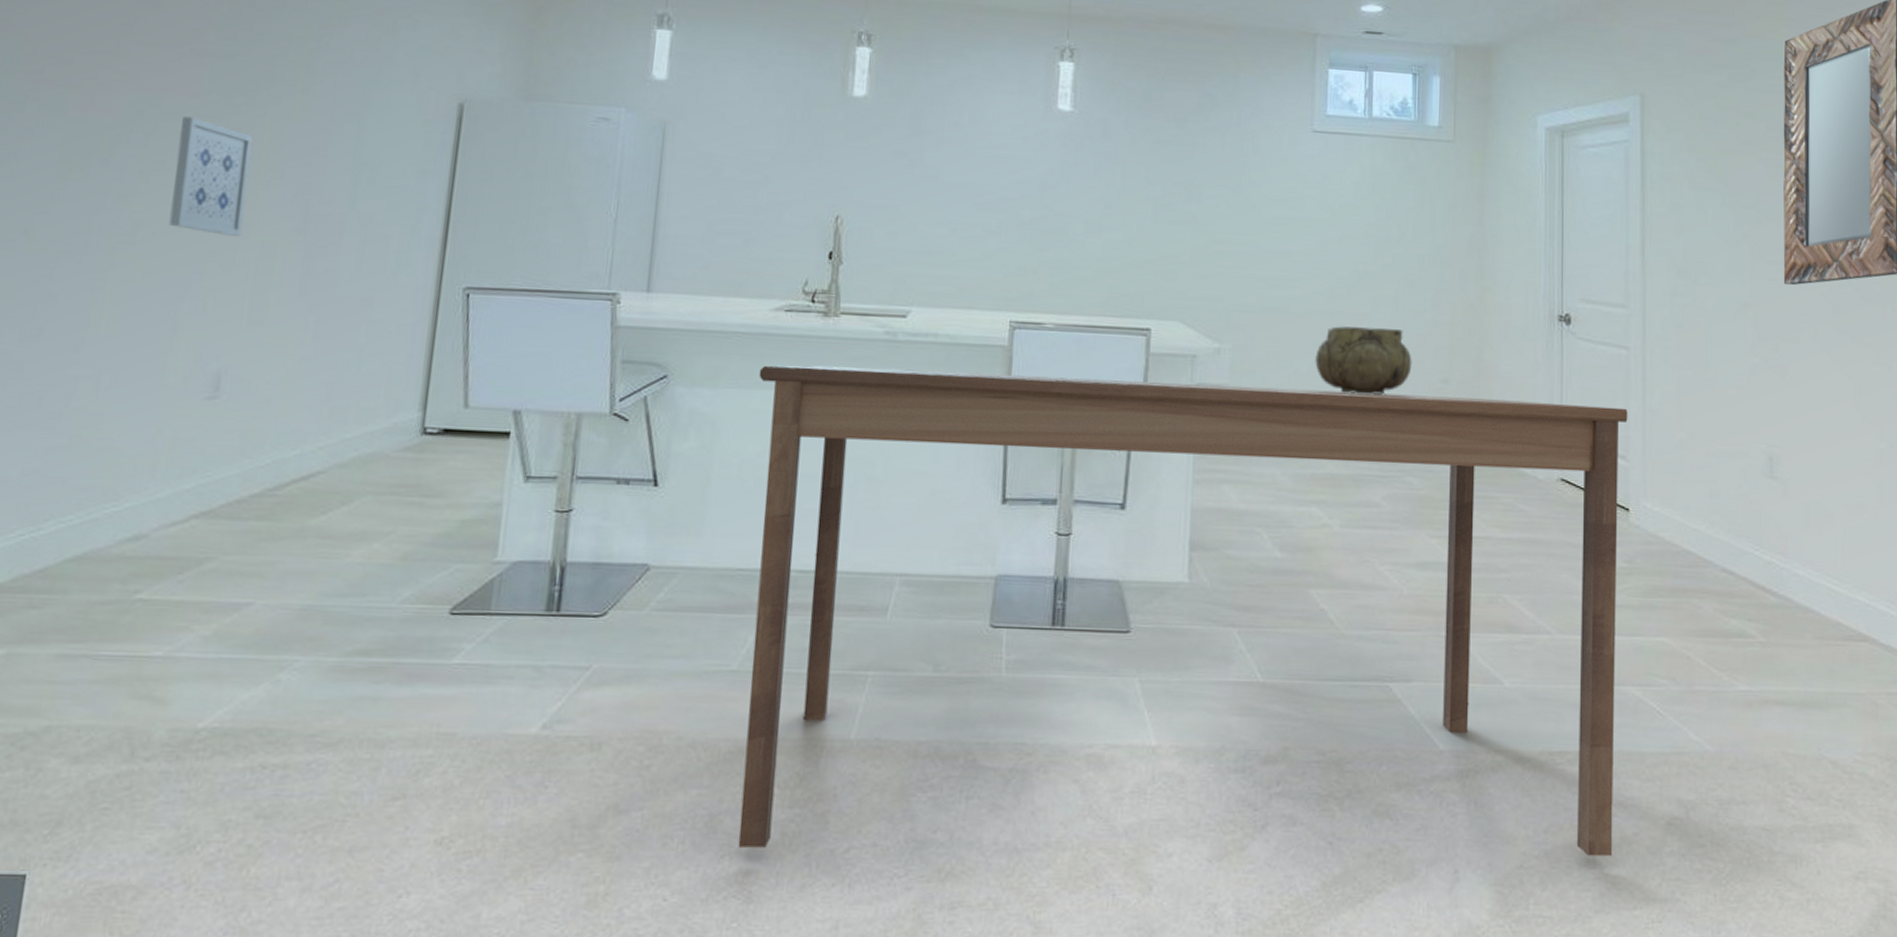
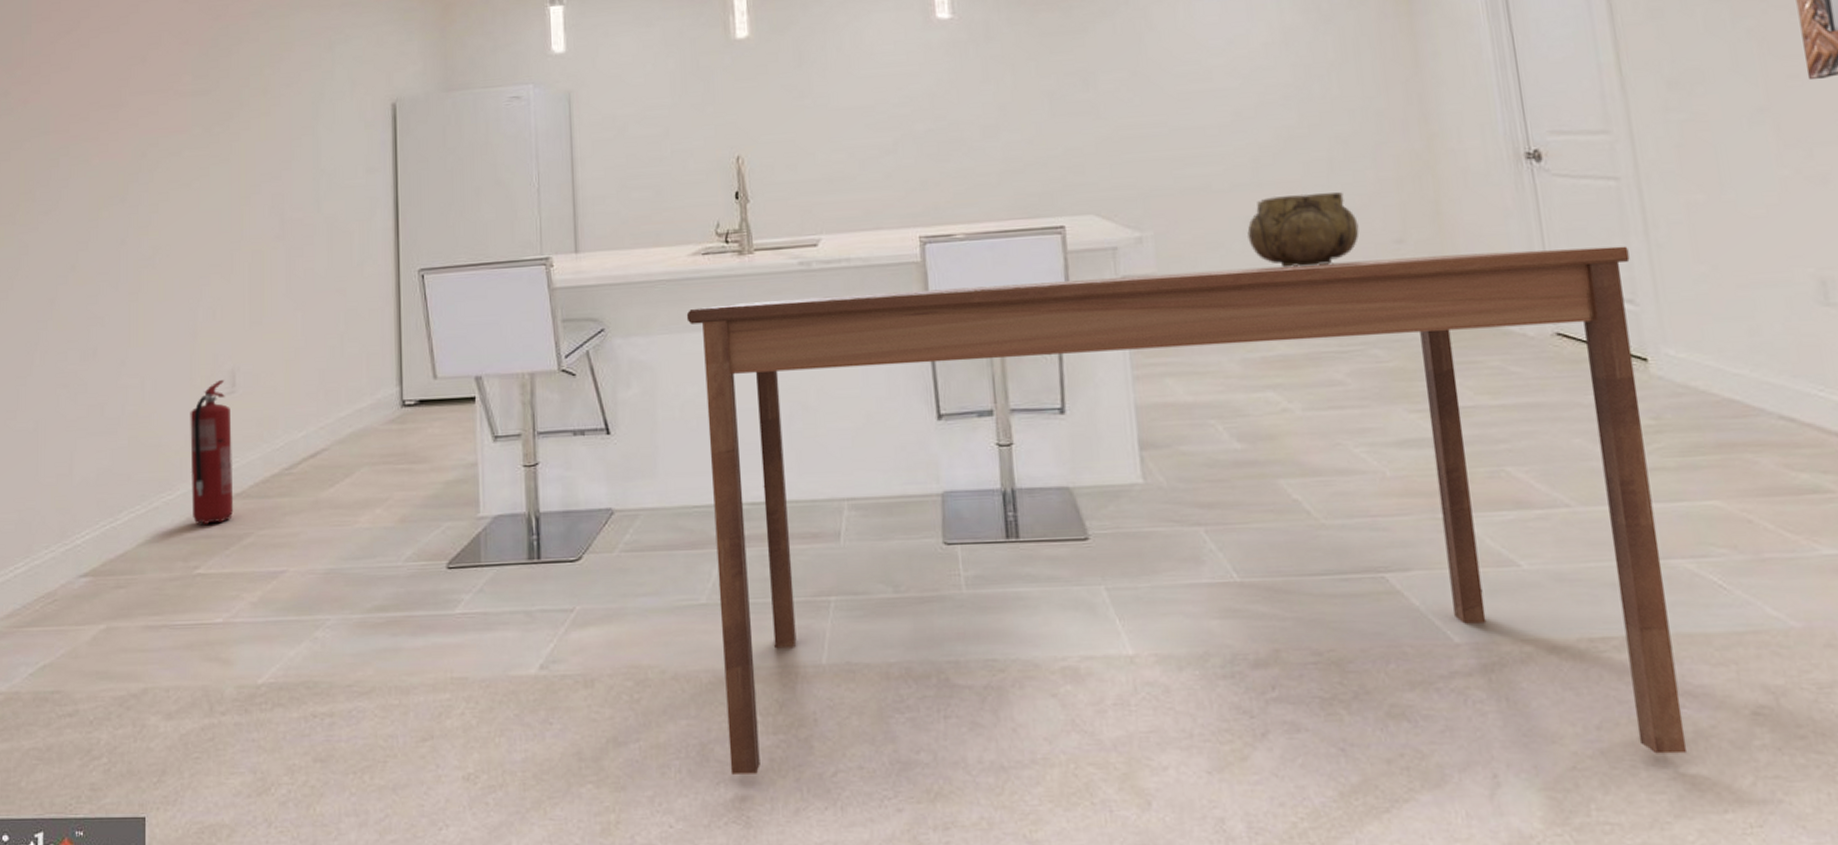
fire extinguisher: none [141,382,209,543] -> present [190,380,234,524]
wall art: present [168,116,254,237] -> none [176,150,234,250]

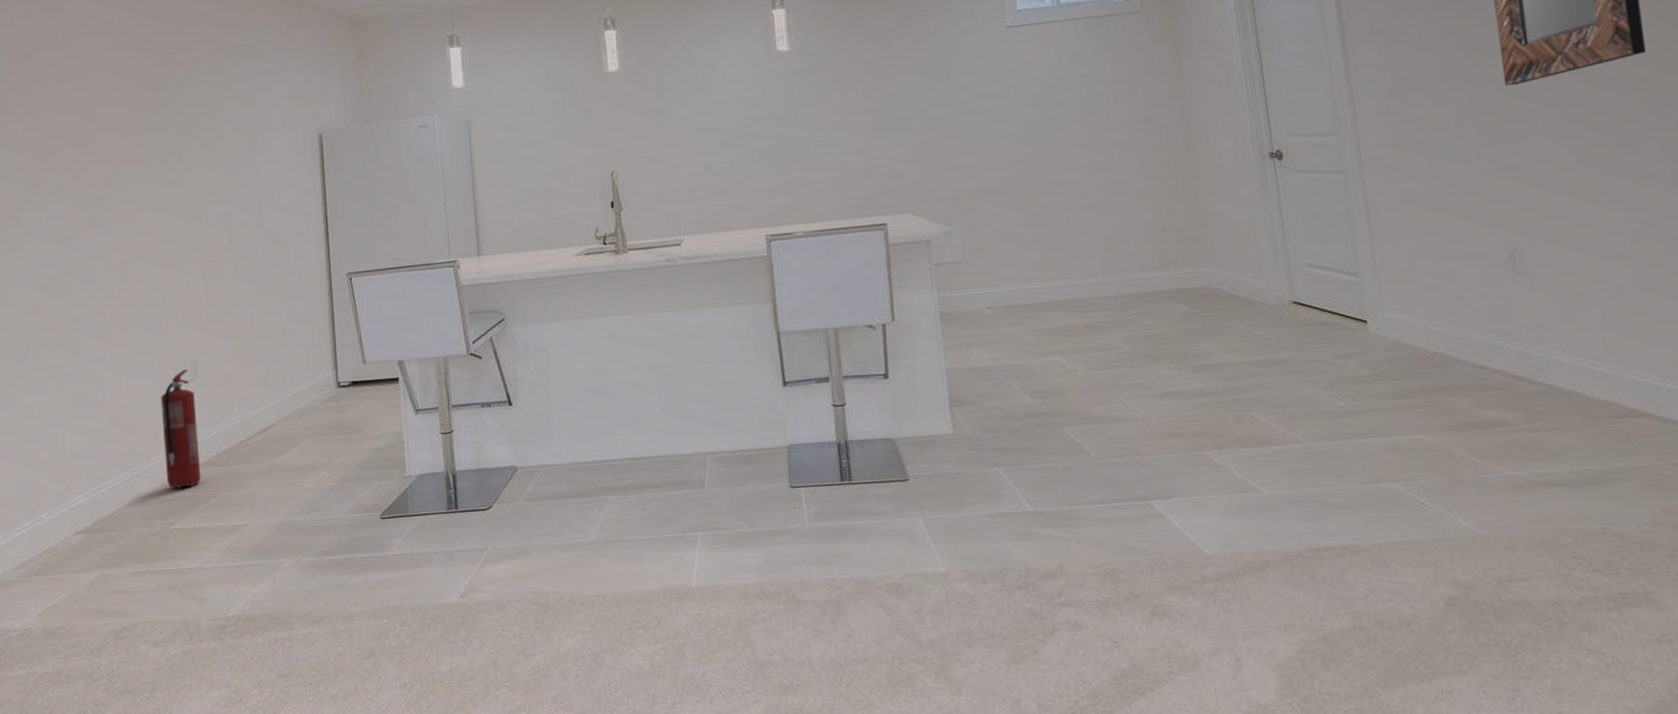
dining table: present [686,246,1687,774] -> none [572,228,1393,677]
decorative bowl: present [1247,192,1360,268] -> none [1038,189,1131,253]

